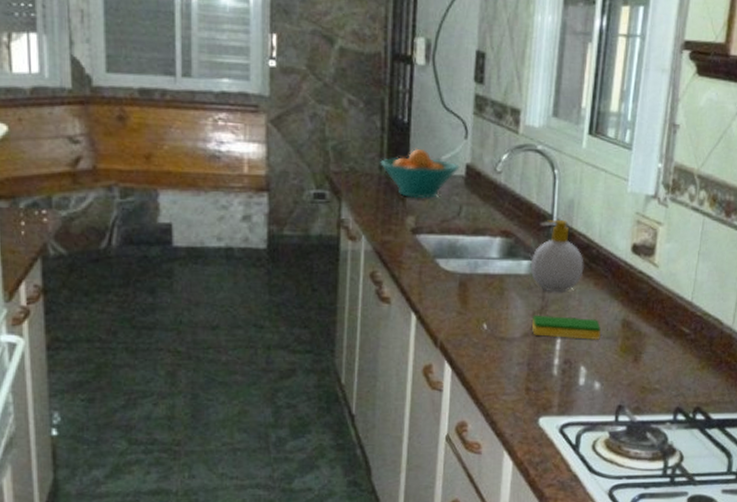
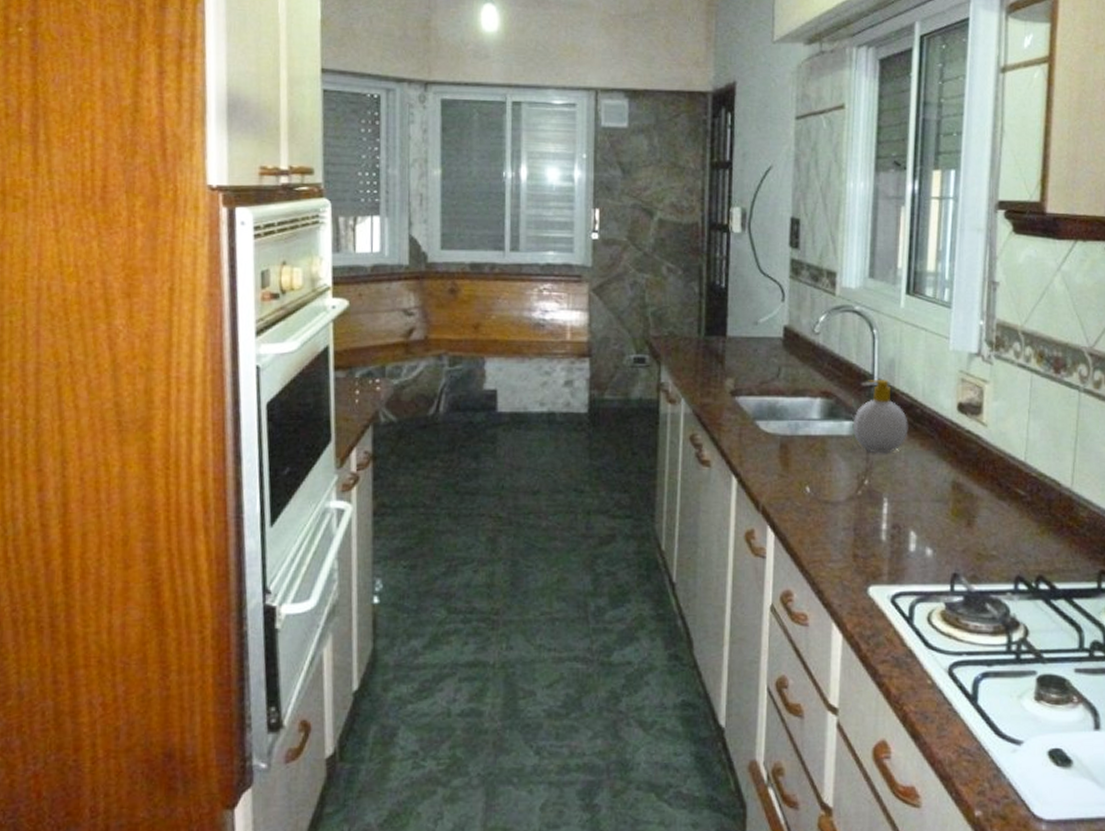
fruit bowl: present [380,148,460,199] -> none [699,312,777,362]
dish sponge: present [531,314,601,340] -> none [856,477,929,503]

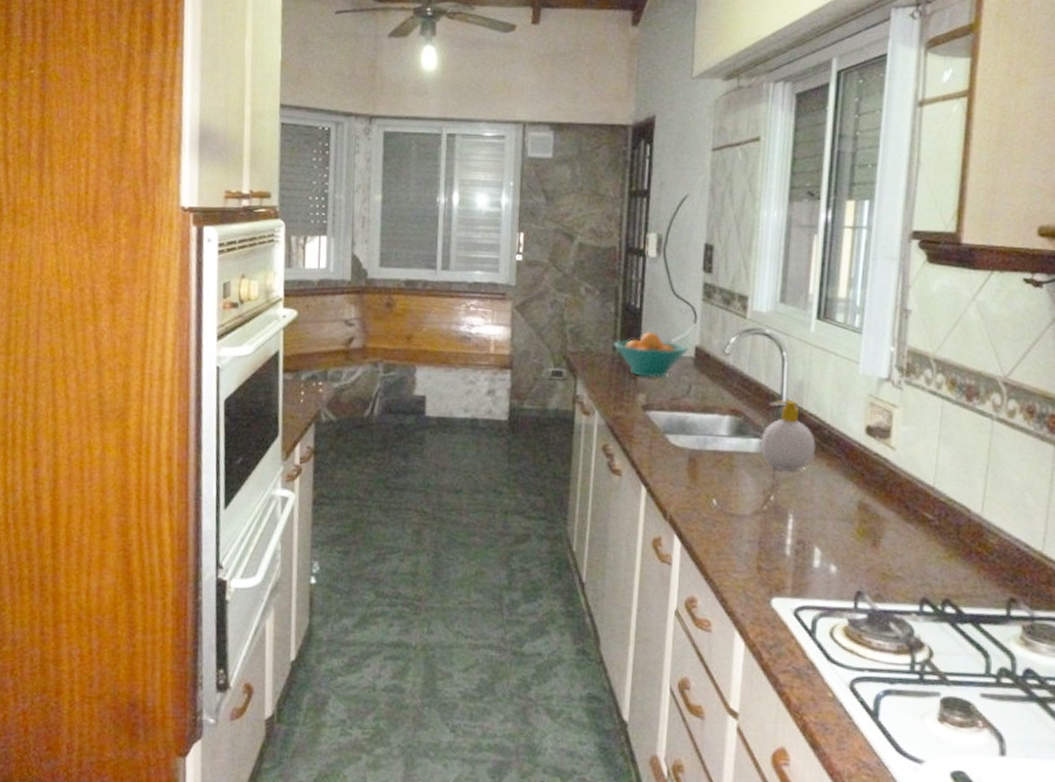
fruit bowl: none [699,312,777,362] -> present [614,331,689,378]

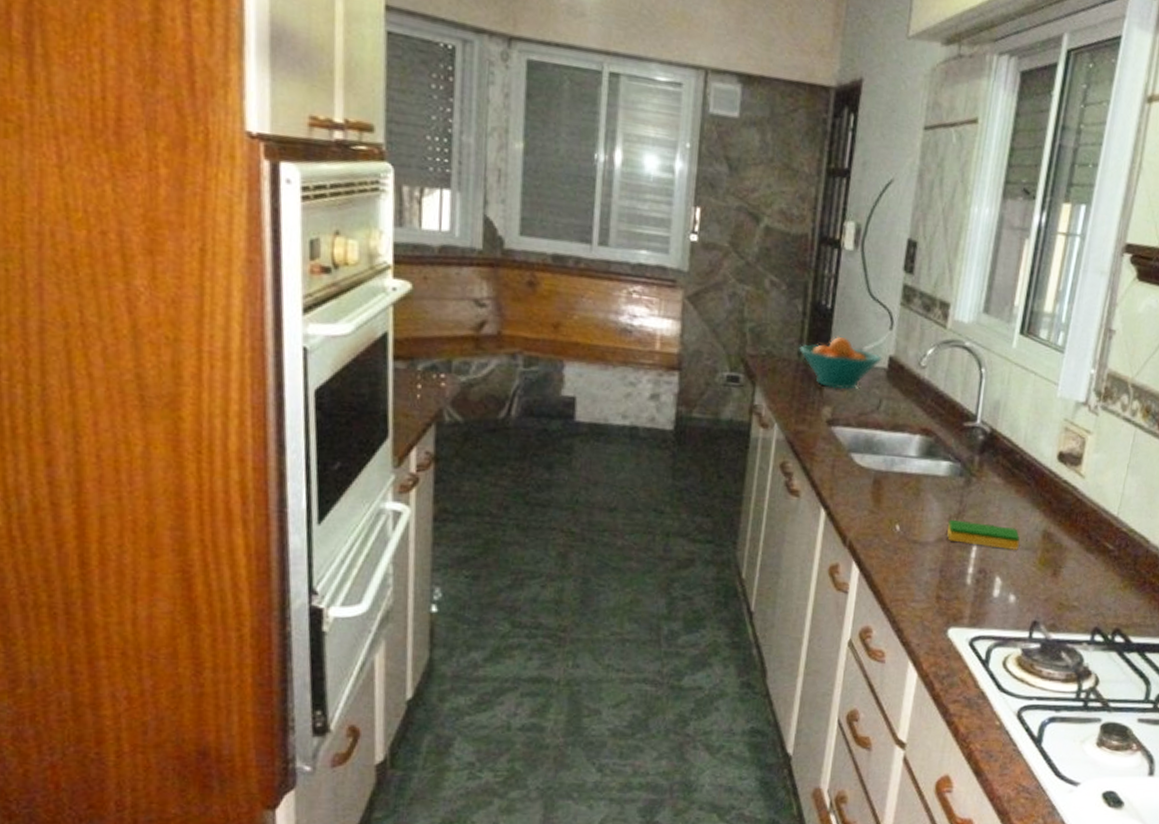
soap bottle: present [760,400,816,472] -> none [949,420,1007,498]
dish sponge: none [762,492,835,521] -> present [947,519,1020,550]

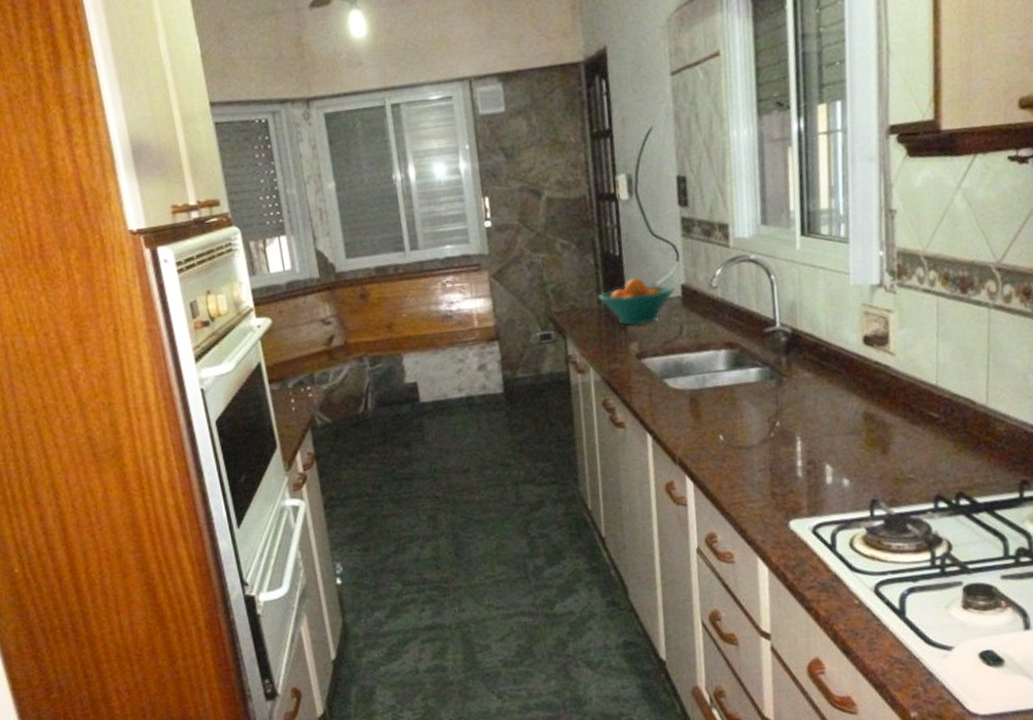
dish sponge: present [947,519,1020,550] -> none [767,416,842,440]

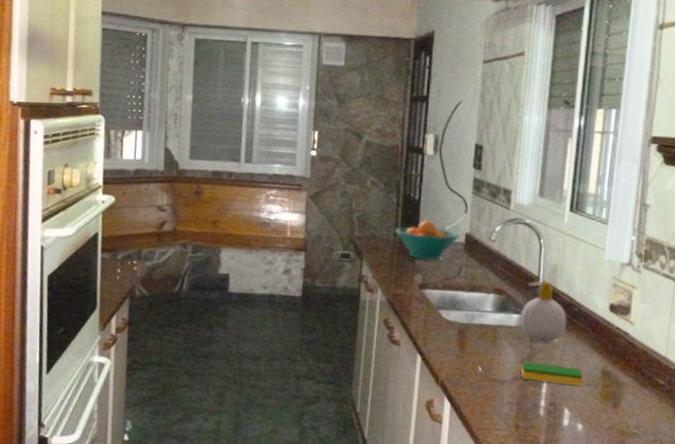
soap bottle: none [759,323,815,396] -> present [519,281,567,343]
dish sponge: none [767,416,842,440] -> present [521,361,583,386]

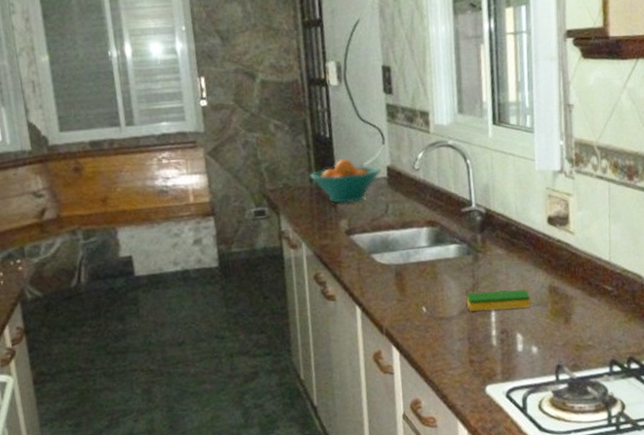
soap bottle: present [519,281,567,343] -> none [457,204,507,270]

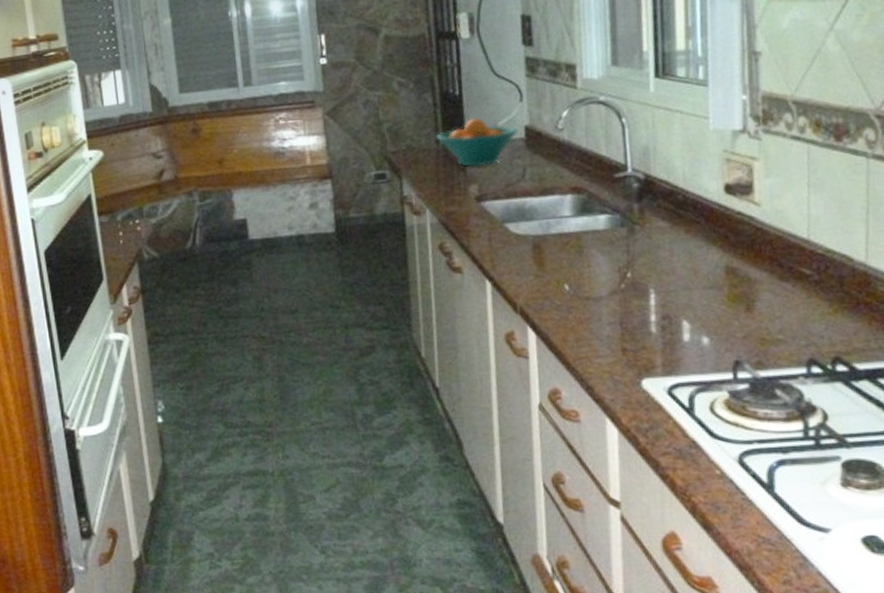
dish sponge: present [465,289,531,312] -> none [618,268,701,293]

